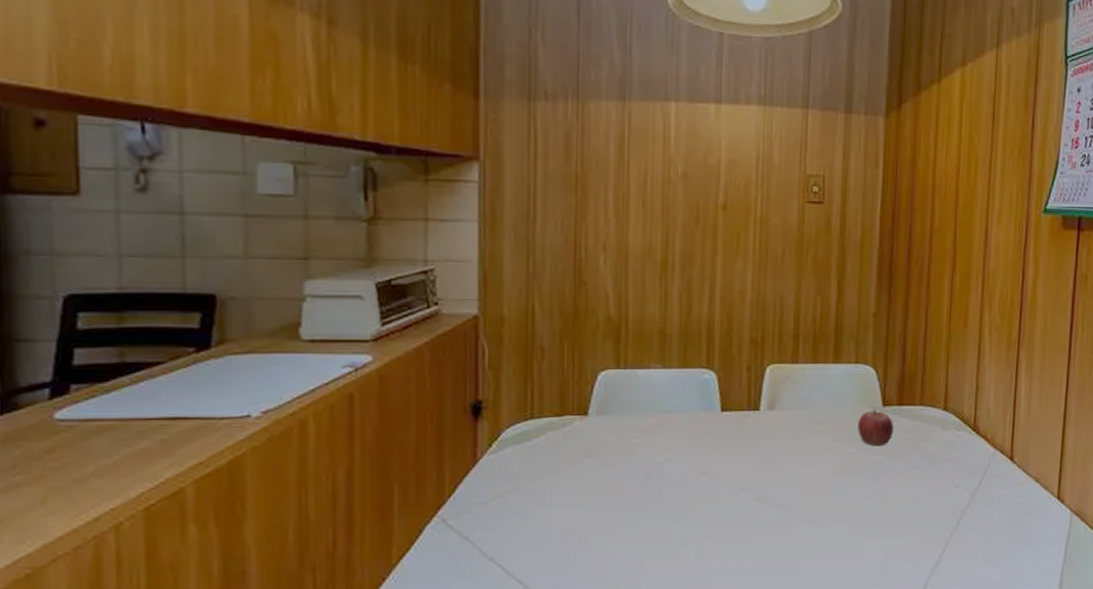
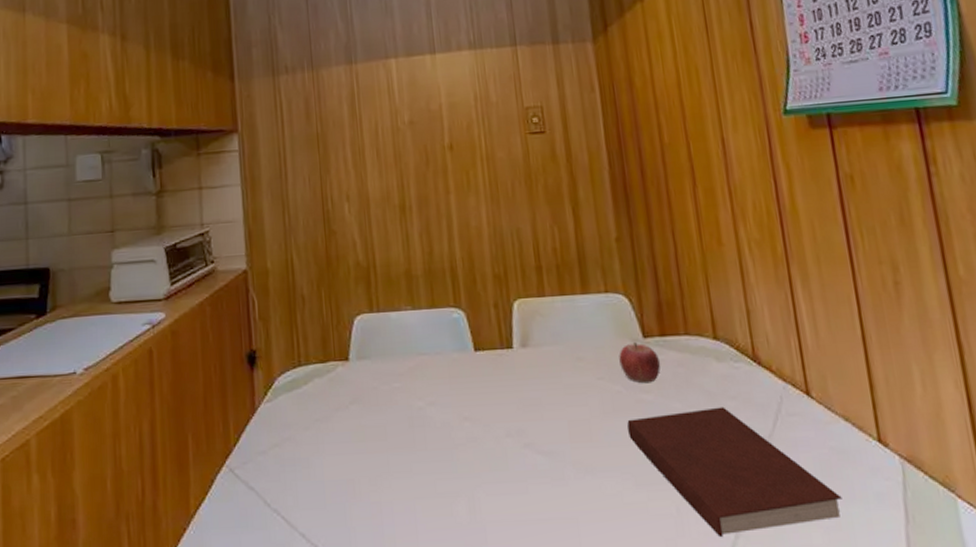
notebook: none [855,468,1020,576] -> present [627,407,842,538]

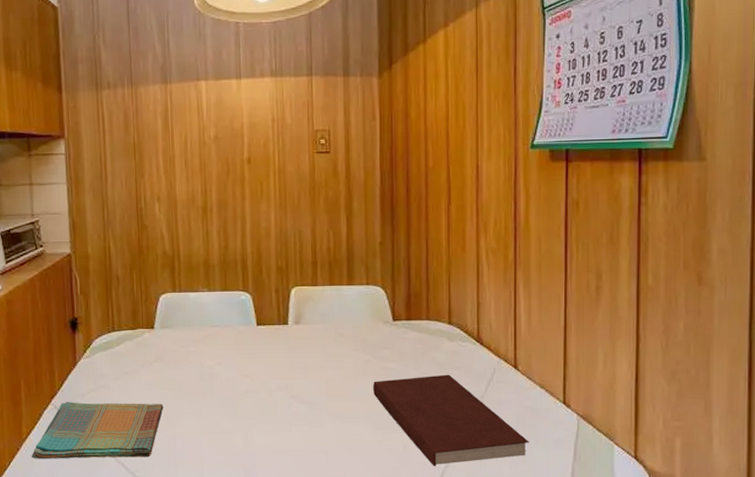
dish towel: none [201,460,365,543] -> present [31,402,164,459]
fruit: present [619,342,661,384] -> none [372,324,405,355]

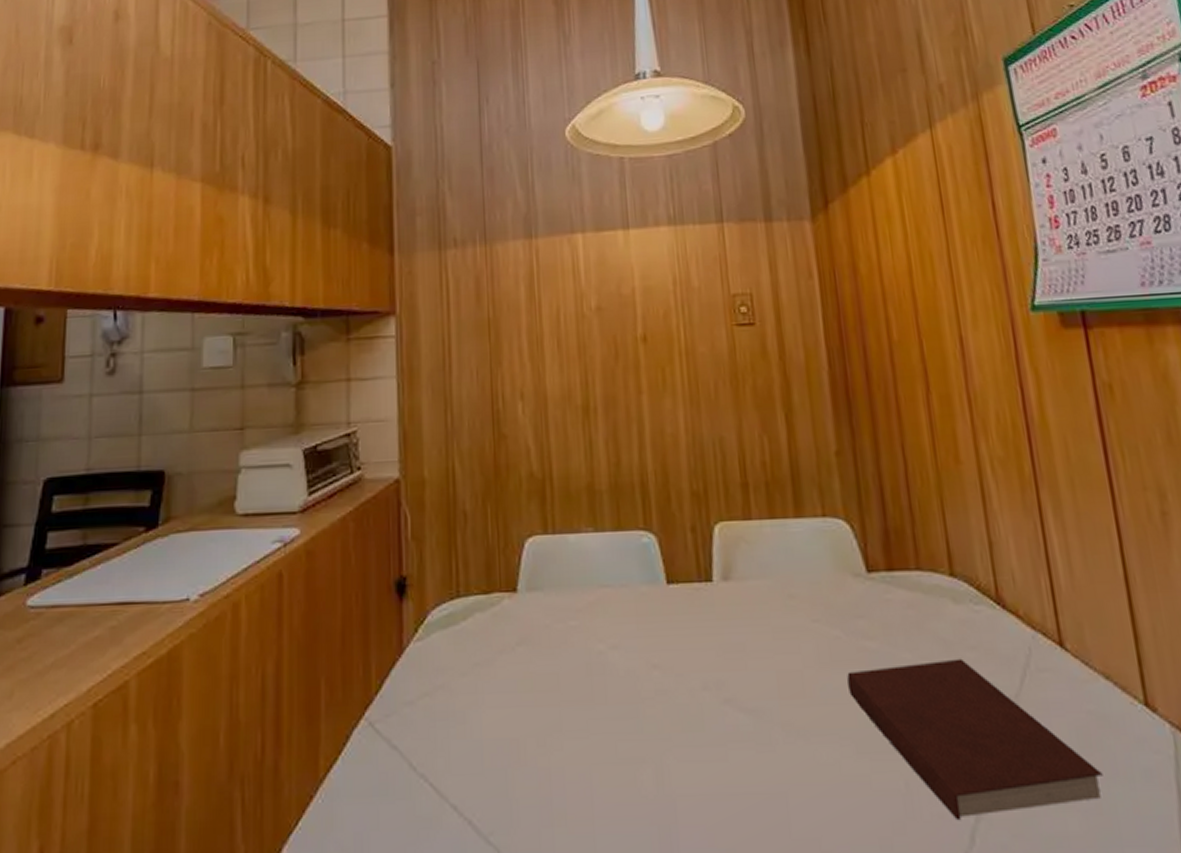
dish towel: present [31,402,164,459] -> none [330,714,532,815]

